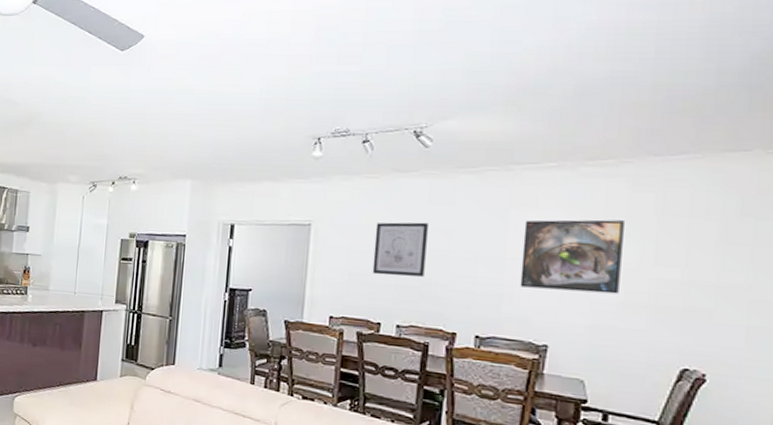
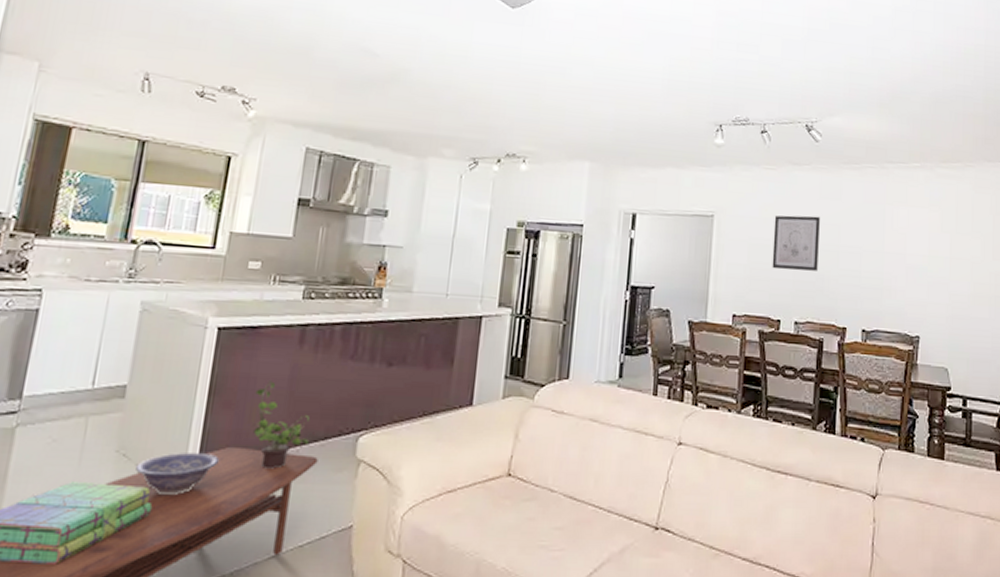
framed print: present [520,219,624,294] -> none [896,216,970,286]

